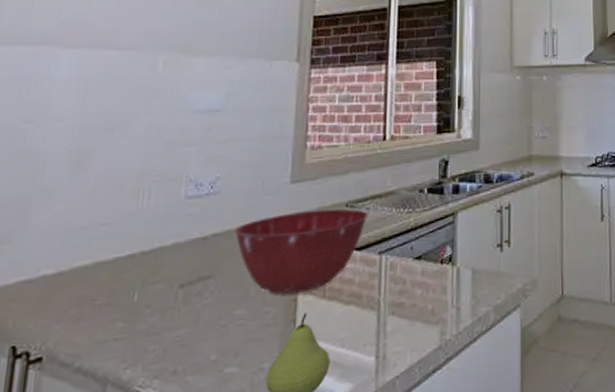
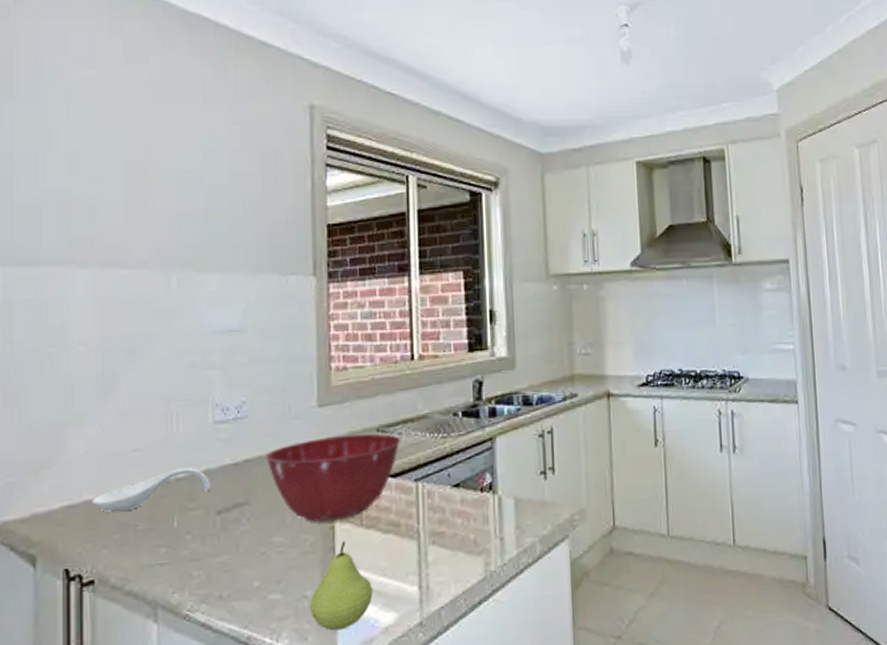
spoon rest: none [50,241,176,288] -> present [92,467,210,513]

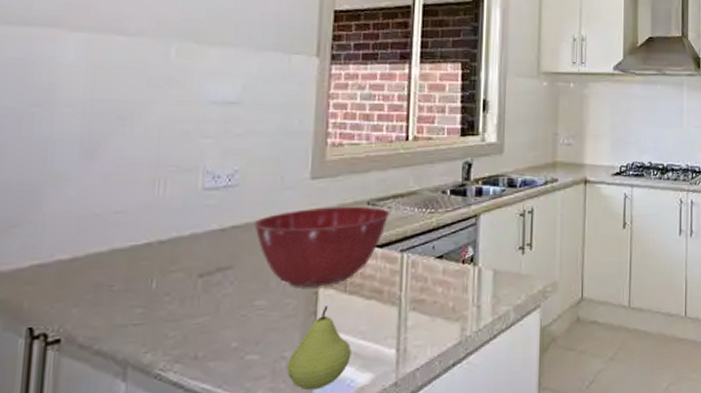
spoon rest: present [92,467,210,513] -> none [65,231,195,273]

